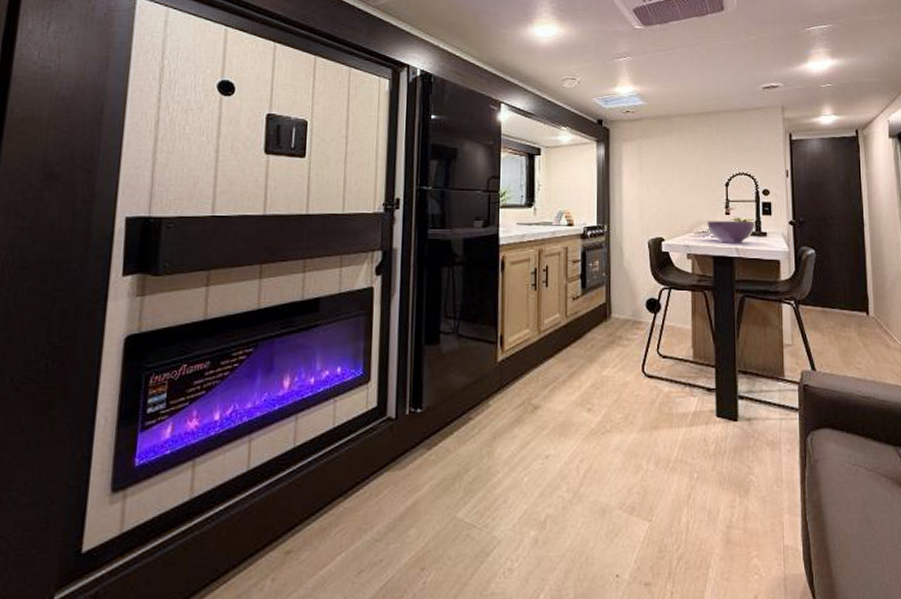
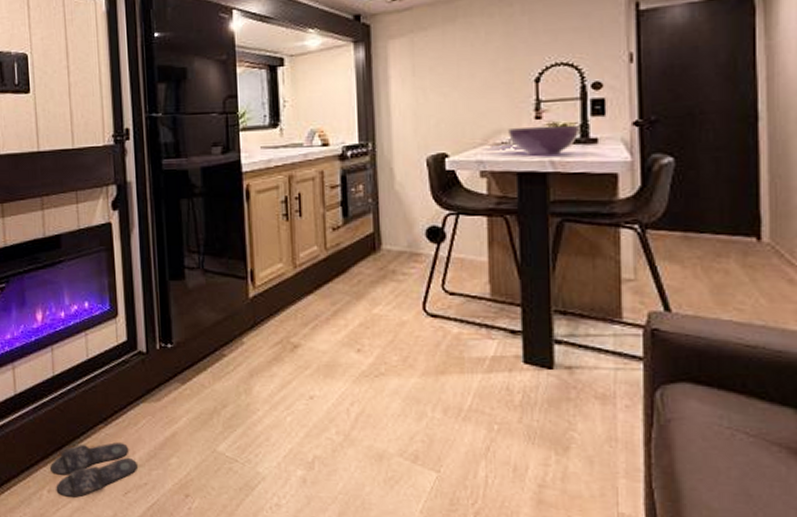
slippers: none [278,517,374,584] -> present [50,442,137,498]

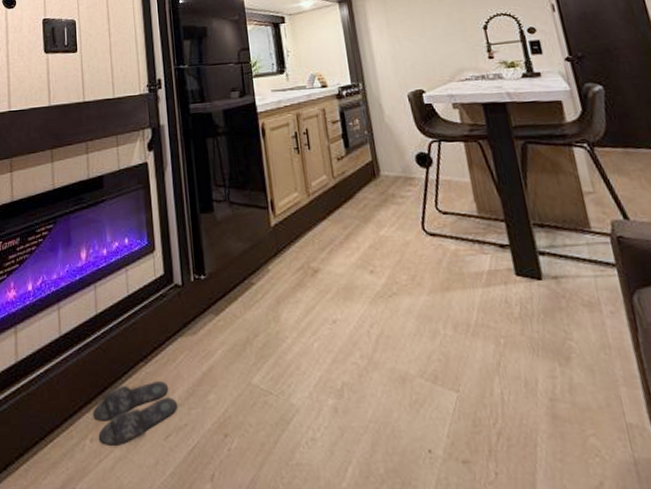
bowl: present [508,124,579,157] -> none [469,62,525,89]

